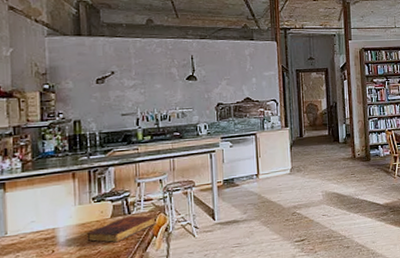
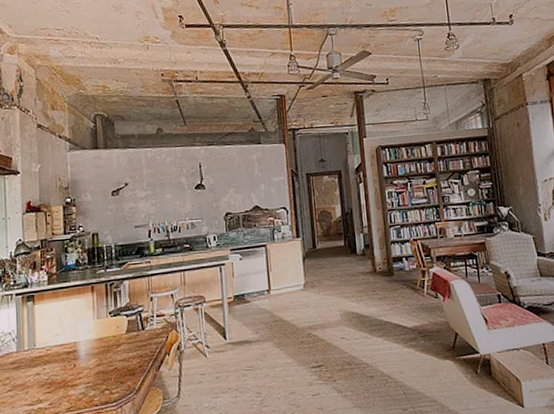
book: present [86,215,156,243] -> none [104,331,169,360]

